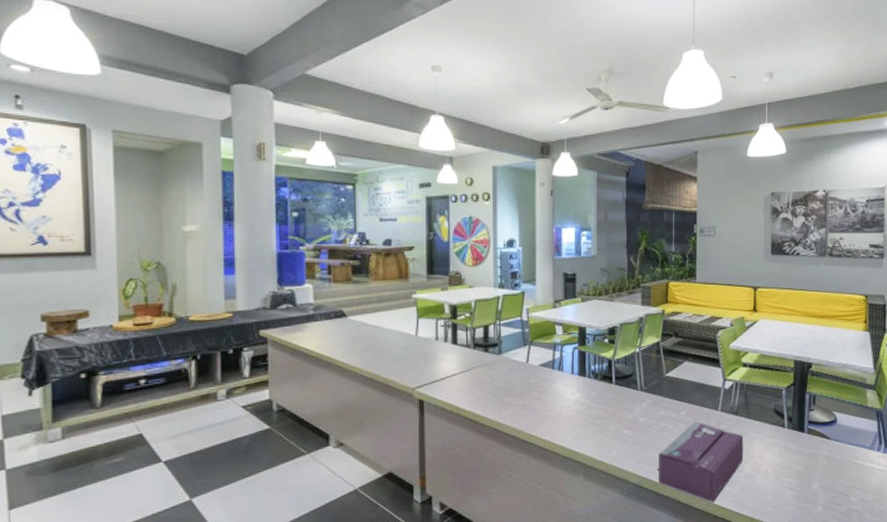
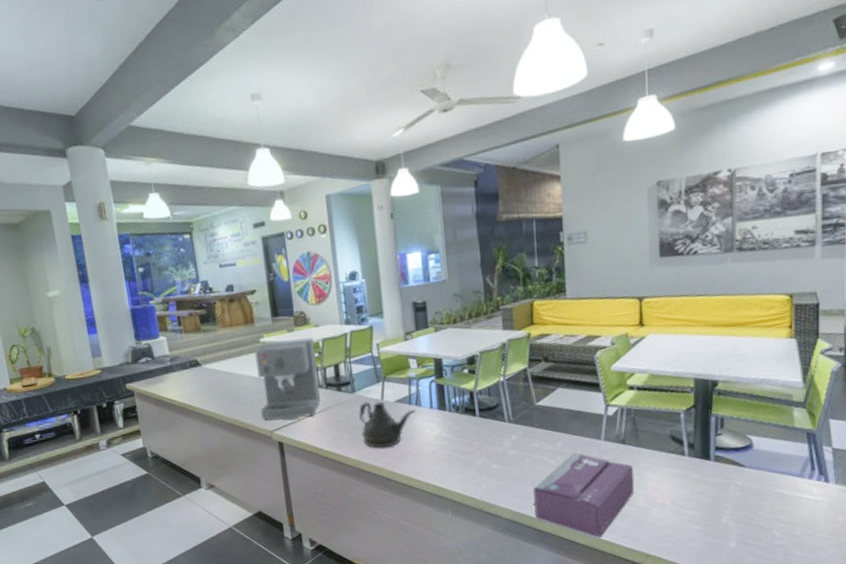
coffee maker: none [405,298,468,377] -> present [254,338,322,420]
teapot: none [503,365,558,411] -> present [359,402,416,448]

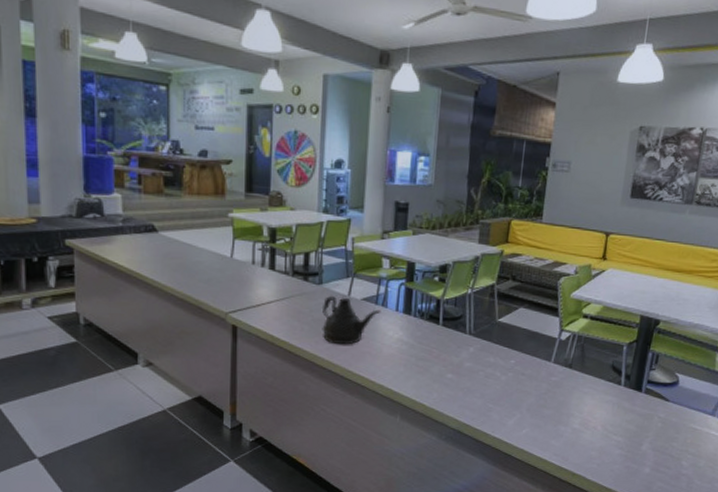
coffee maker: present [254,338,322,420] -> none [218,218,287,304]
tissue box: present [533,453,635,539] -> none [479,371,576,455]

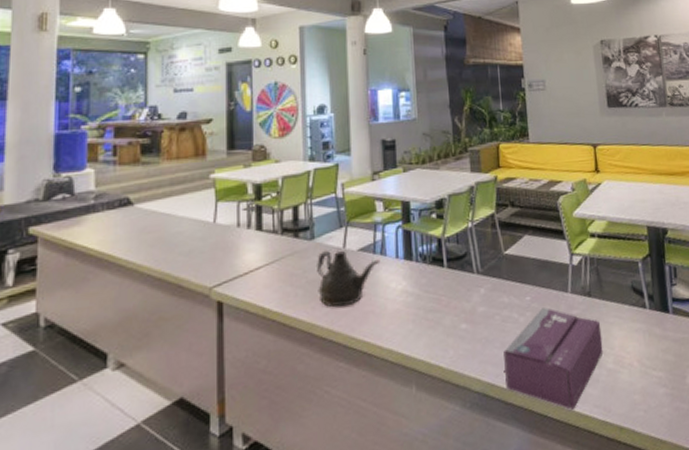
tissue box: none [479,371,576,455] -> present [504,307,603,411]

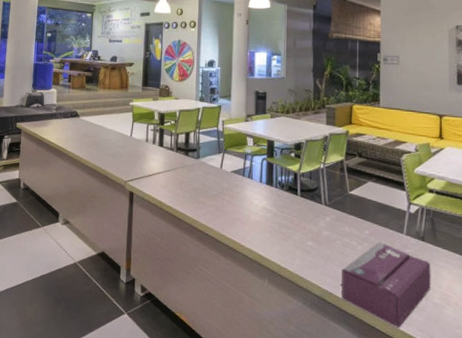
teapot: present [317,251,381,308] -> none [199,169,248,212]

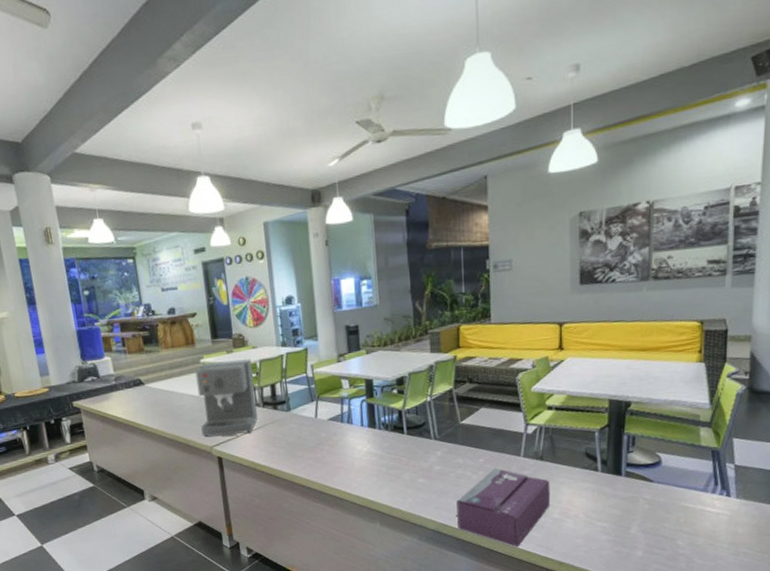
coffee maker: none [120,106,172,174] -> present [195,359,259,437]

